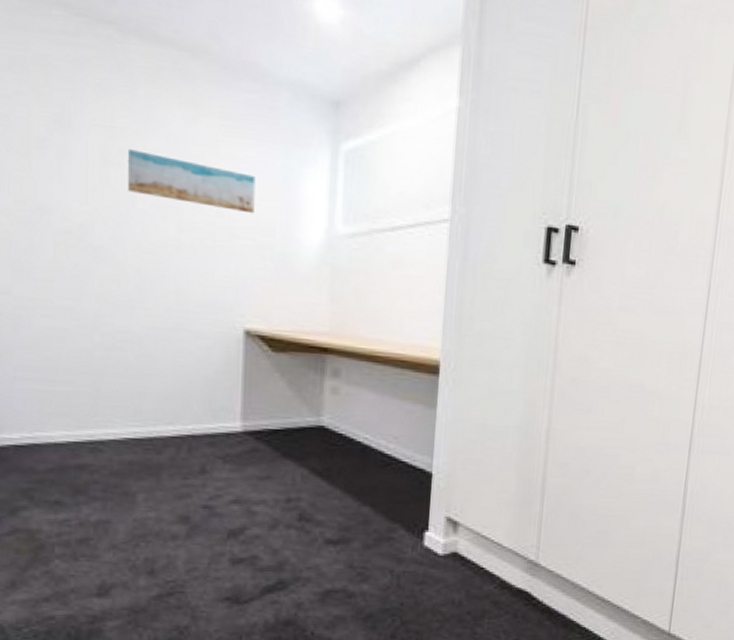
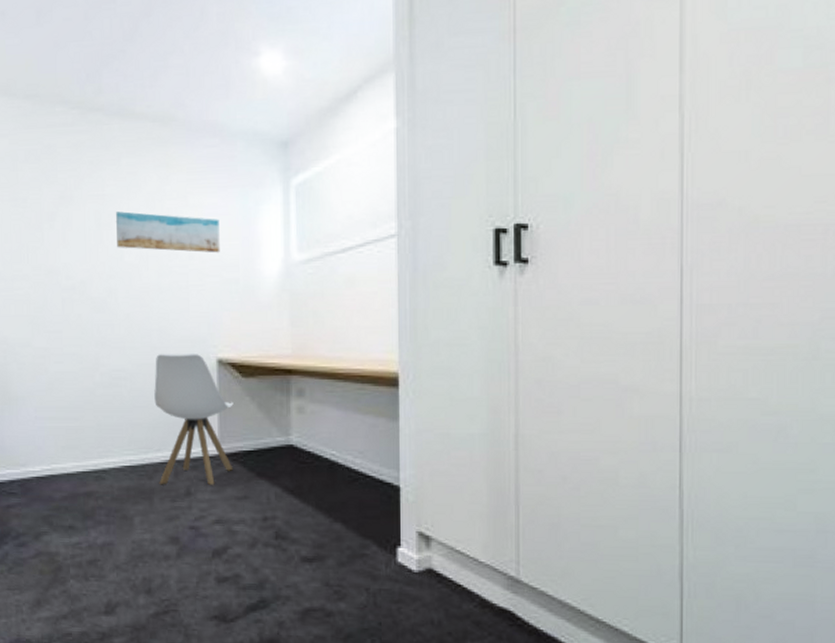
chair: none [167,317,261,463] -> present [154,353,234,485]

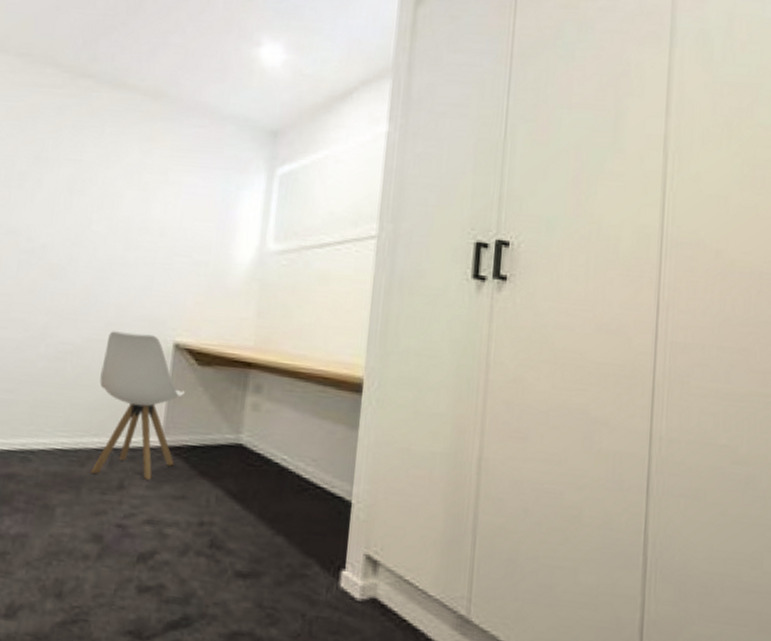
wall art: present [115,211,220,253] -> none [86,179,197,233]

